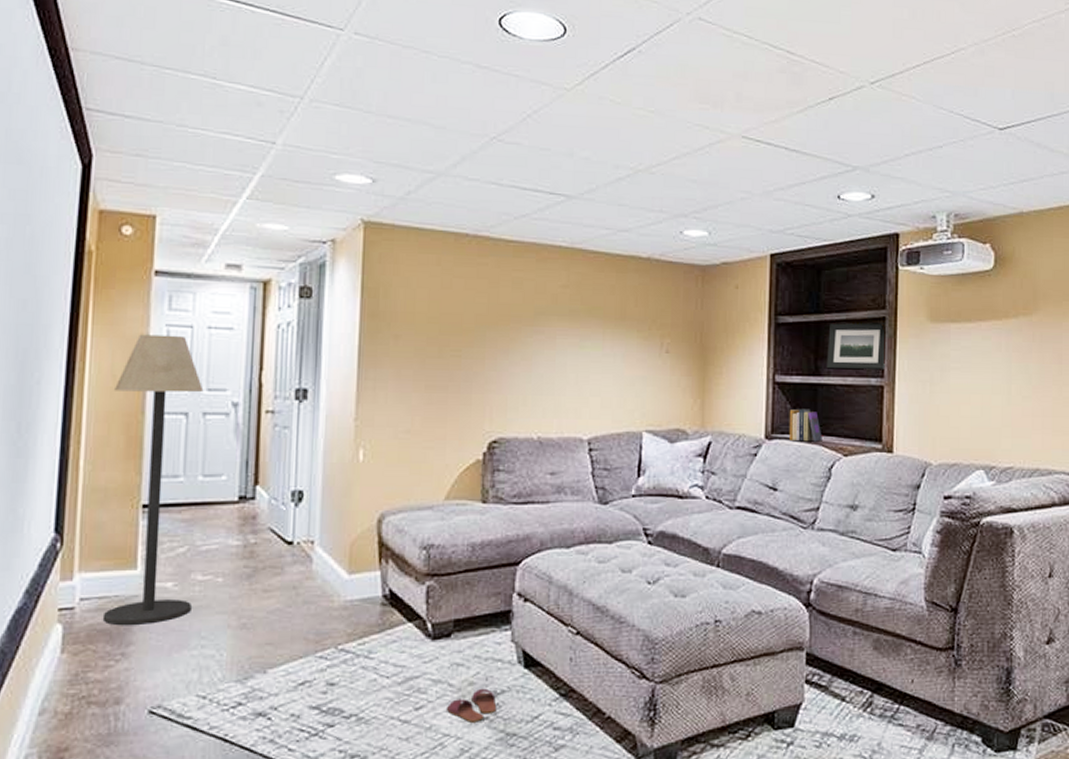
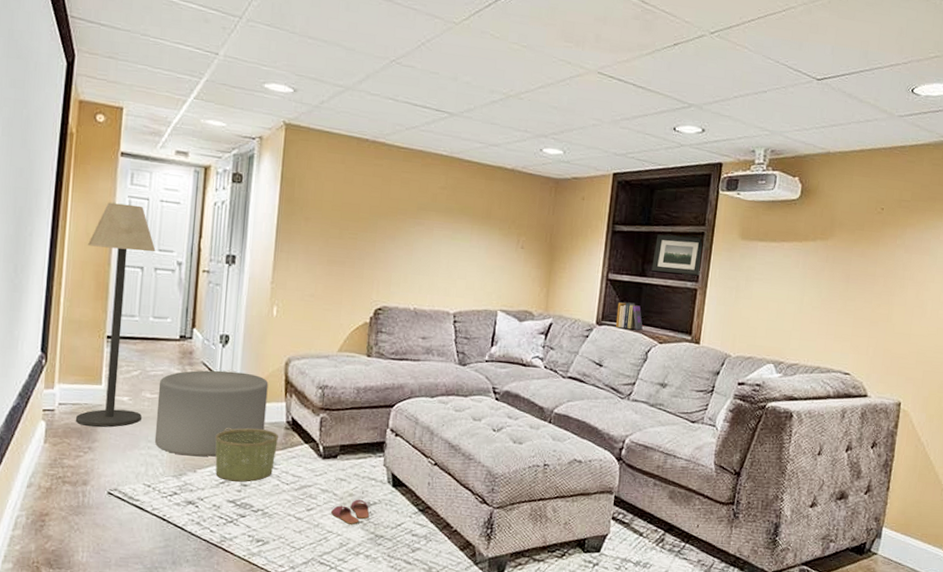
pouf: none [209,537,357,652] -> present [154,370,269,457]
basket: none [290,609,373,681] -> present [215,428,278,482]

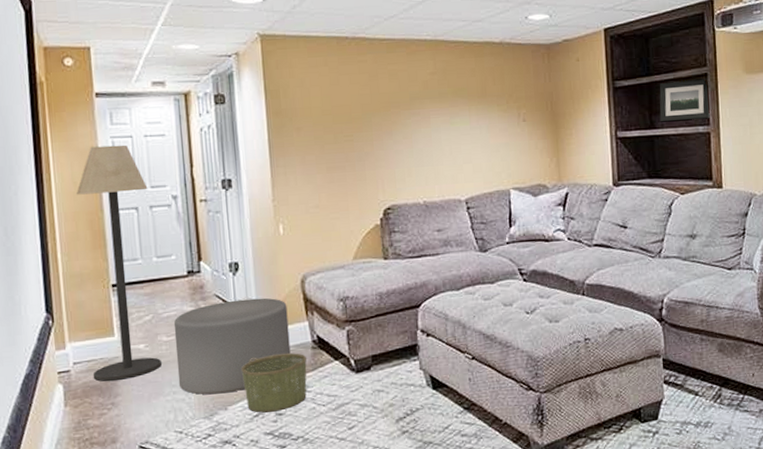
slippers: present [331,499,370,524] -> none [374,408,414,436]
books: present [616,302,643,330] -> none [631,157,662,186]

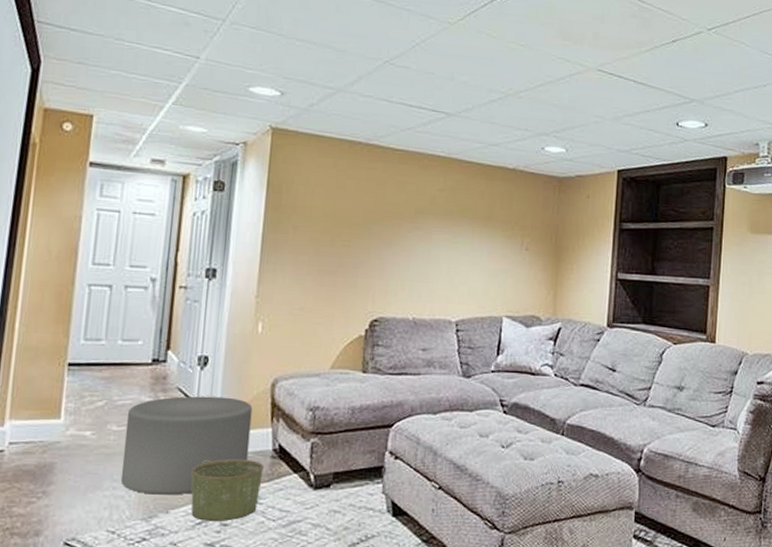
floor lamp: present [77,144,162,382] -> none [28,216,127,467]
picture frame: present [659,78,711,122] -> none [661,230,713,273]

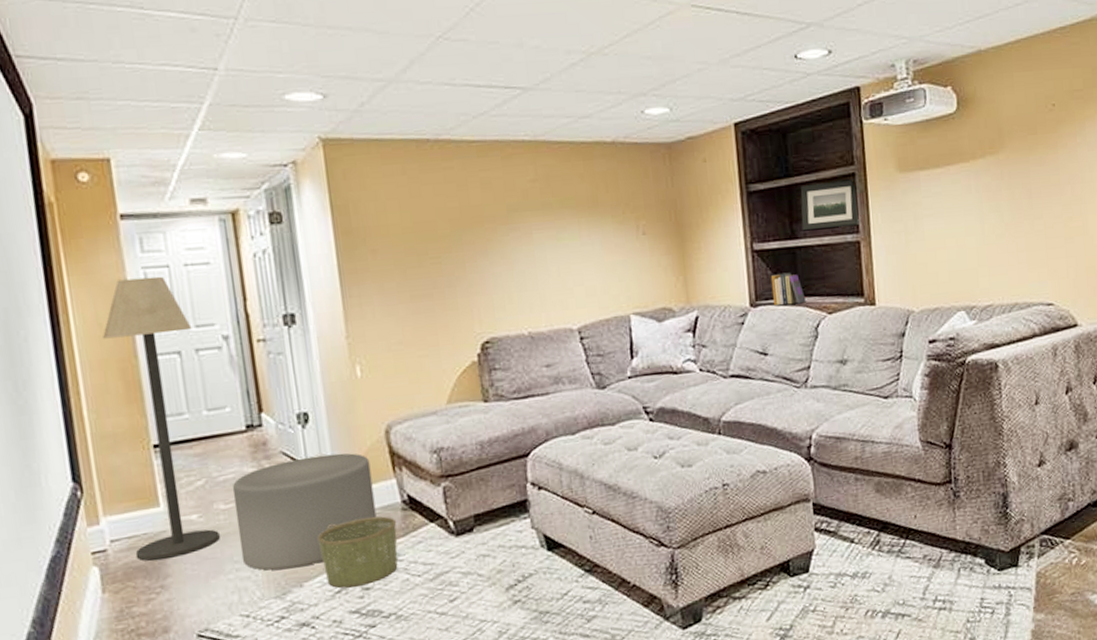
floor lamp: none [28,216,127,467] -> present [103,276,220,561]
books: none [627,302,656,331] -> present [770,272,806,306]
picture frame: none [661,230,713,273] -> present [800,179,860,231]

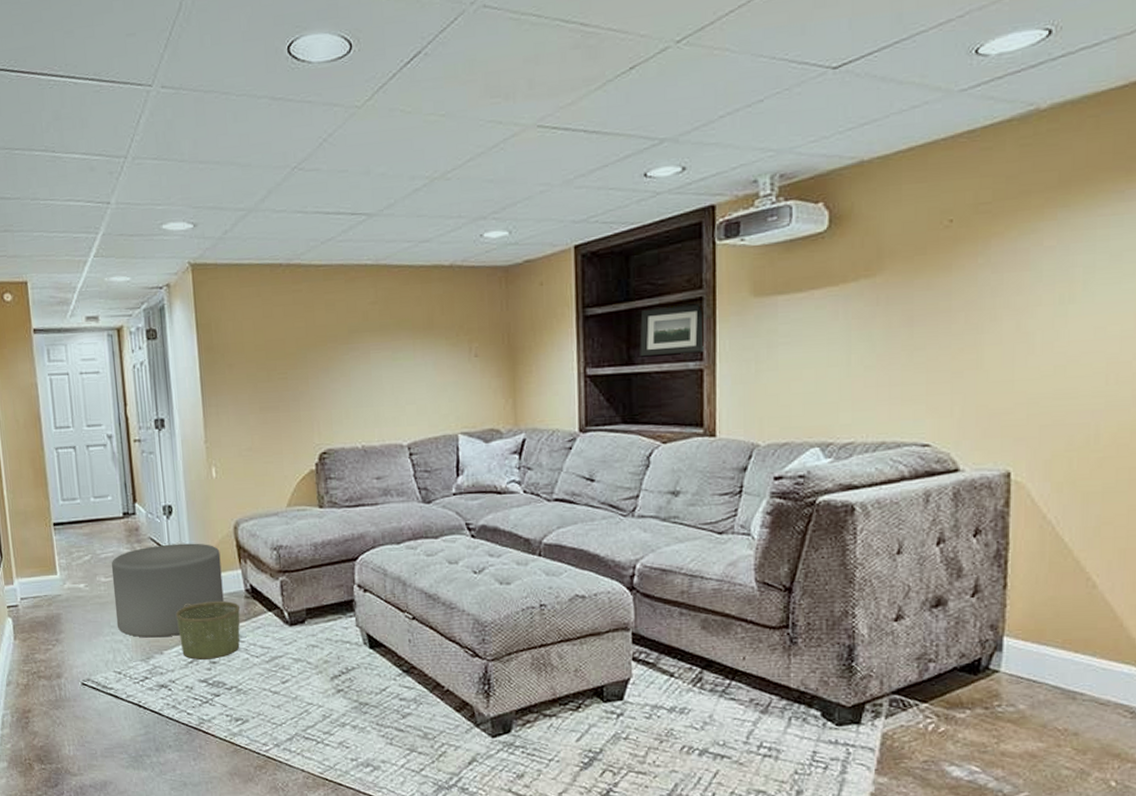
floor lamp: present [103,276,220,561] -> none [19,382,101,618]
books: present [770,272,806,306] -> none [602,399,639,433]

